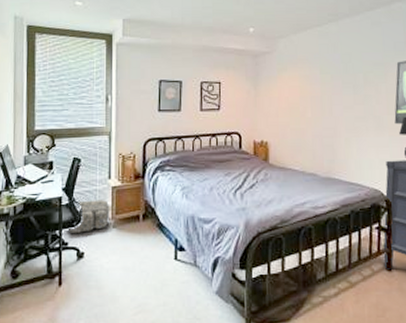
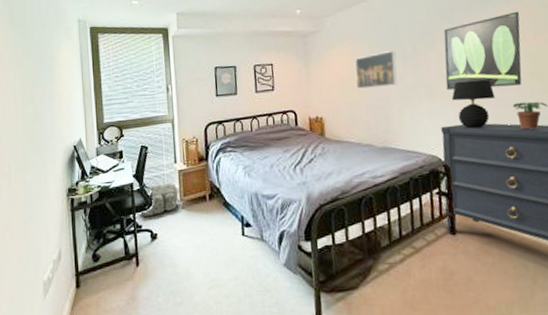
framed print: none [304,79,347,117] -> present [355,50,397,90]

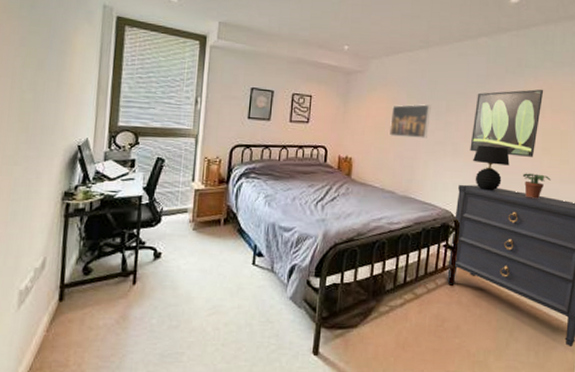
backpack: present [140,183,179,217] -> none [146,201,192,234]

